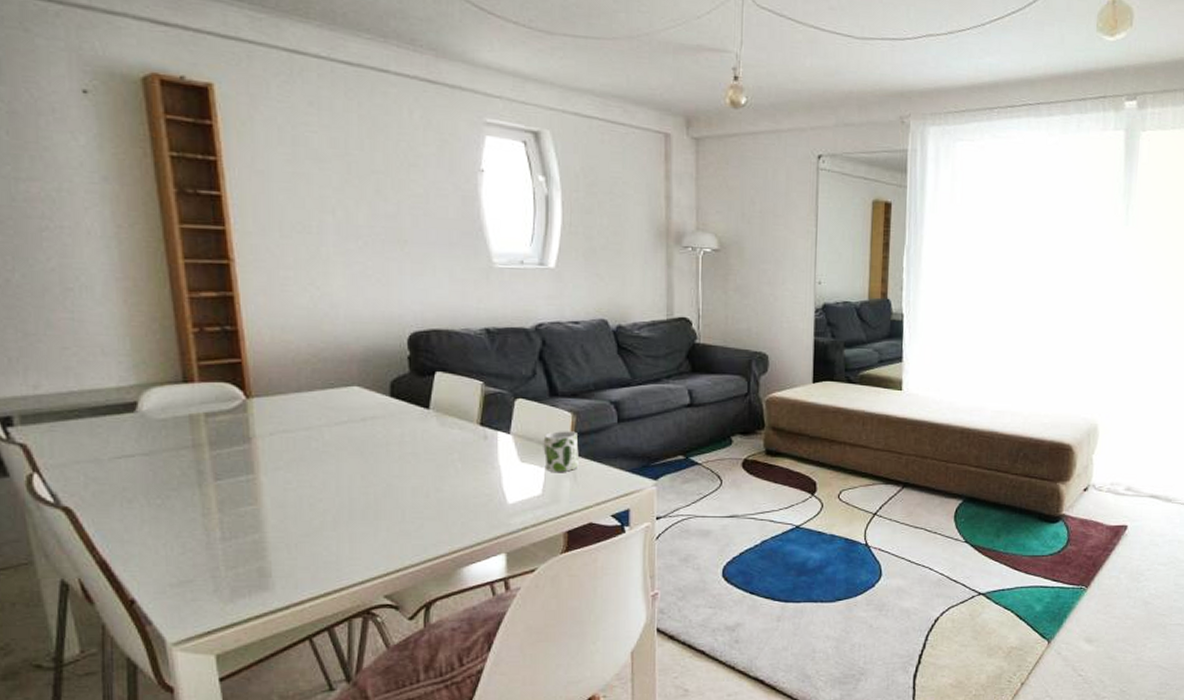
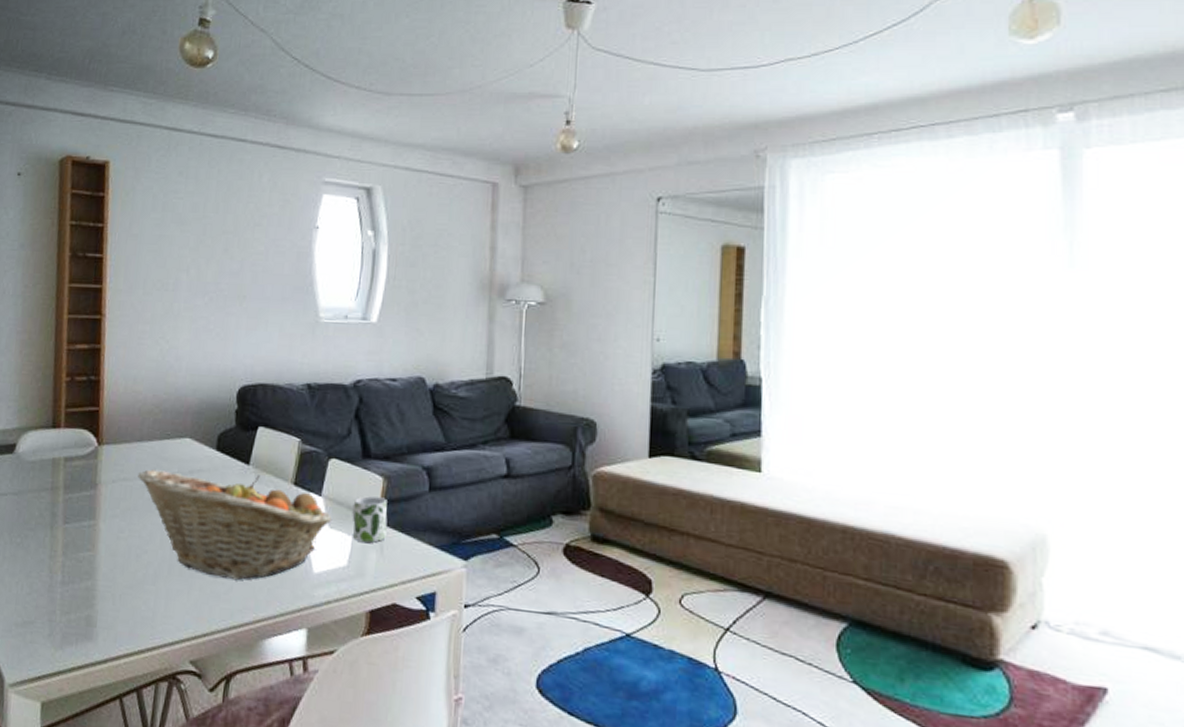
fruit basket: none [300,418,522,517] -> present [138,469,331,580]

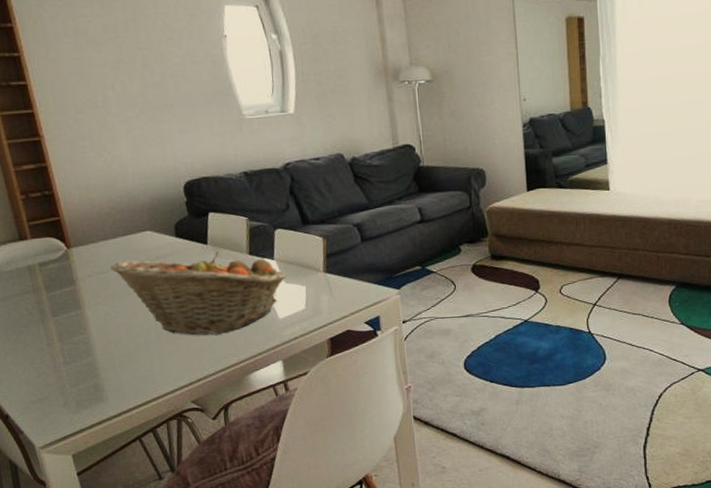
mug: present [352,496,388,543] -> none [301,253,333,289]

